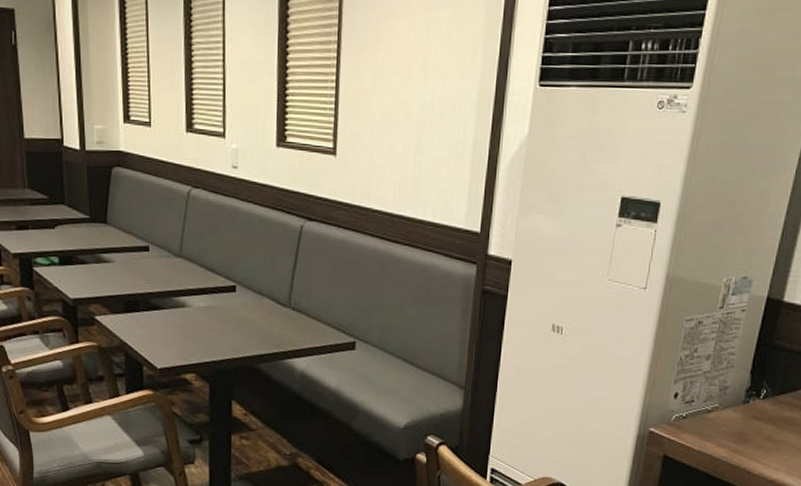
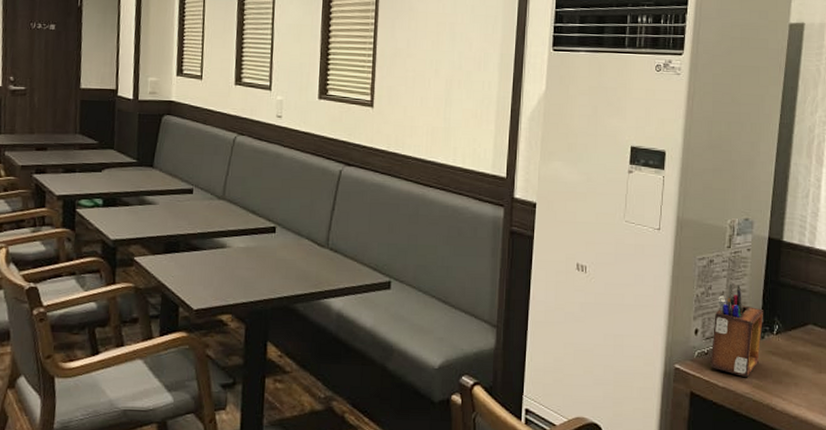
desk organizer: none [687,347,753,441] -> present [710,284,764,377]

